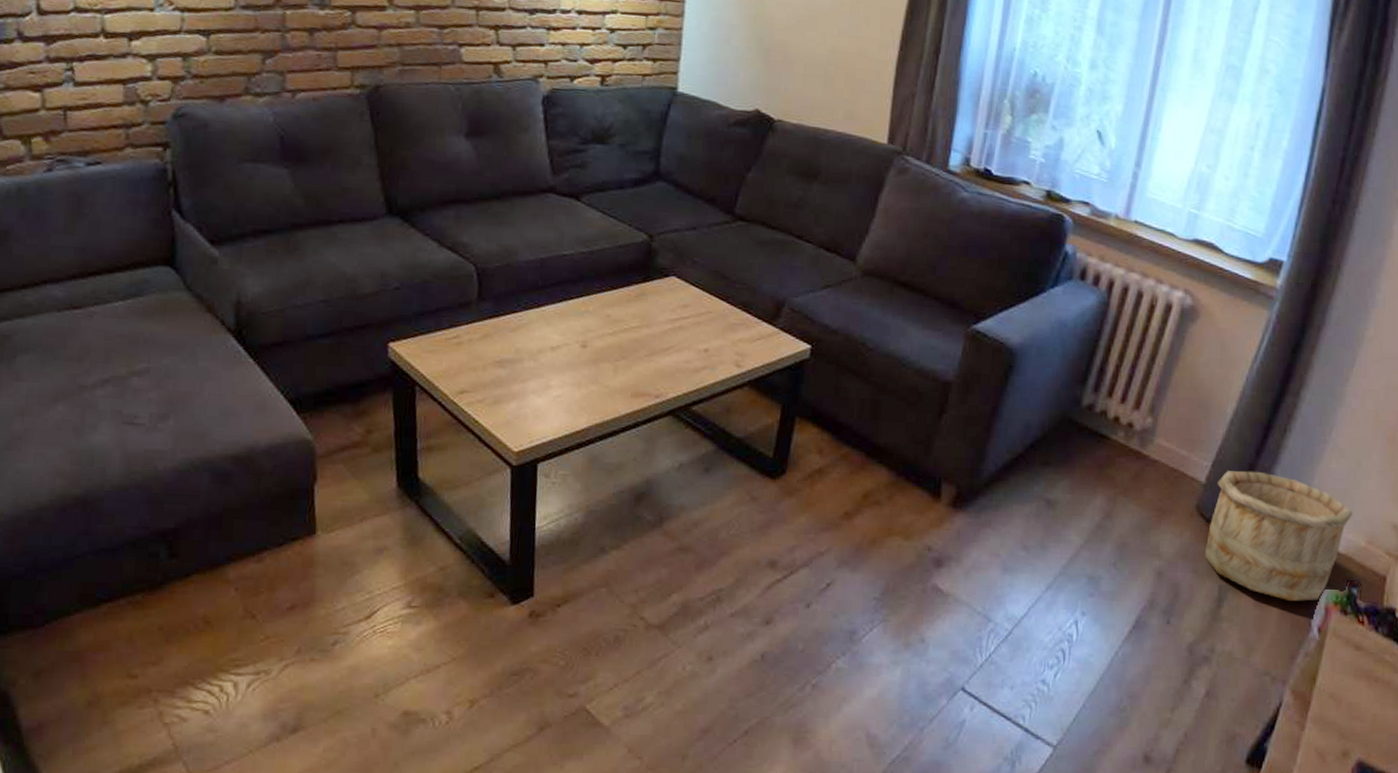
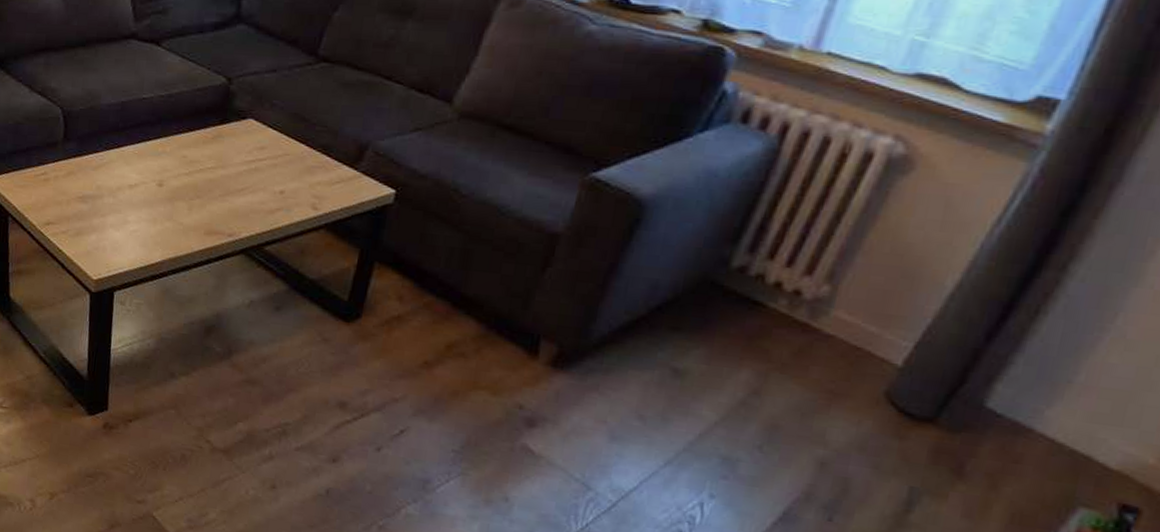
wooden bucket: present [1204,471,1353,601] -> none [891,354,1140,521]

